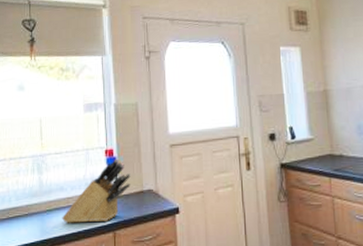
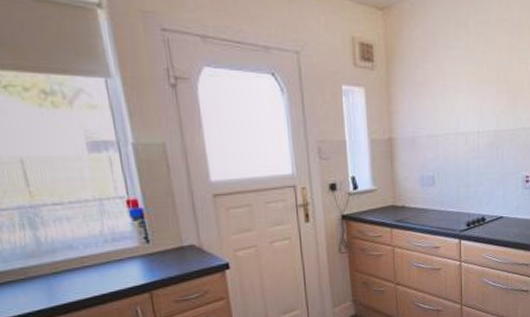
knife block: present [62,158,131,223] -> none [76,210,166,286]

